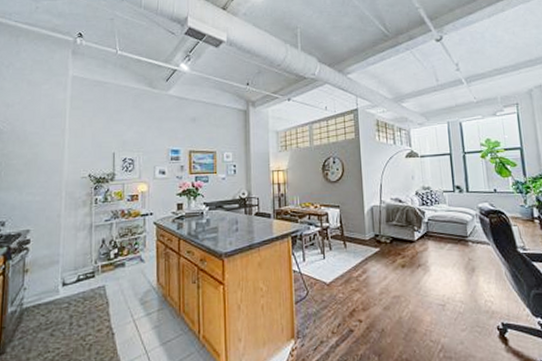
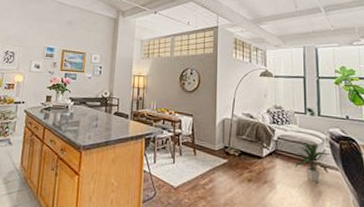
indoor plant: none [447,220,482,259] -> present [294,141,332,182]

